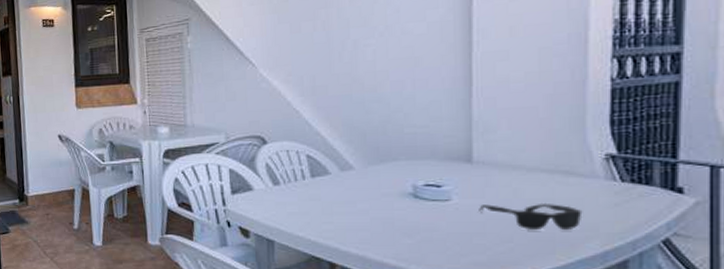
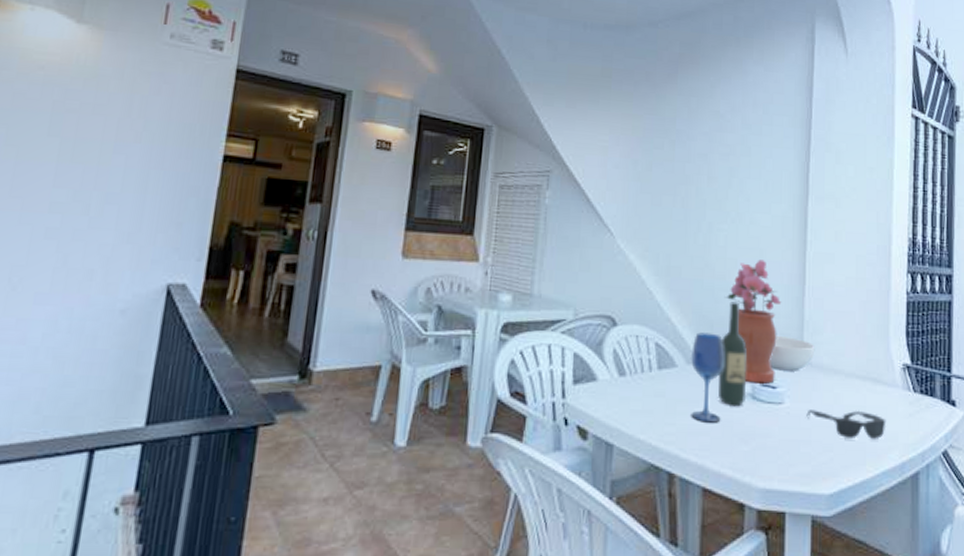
wineglass: none [343,142,382,220] -> present [690,332,725,423]
wine bottle: none [375,111,408,205] -> present [717,301,747,407]
potted flower: none [376,67,444,184] -> present [724,259,782,384]
bowl: none [432,137,487,171] -> present [770,335,815,371]

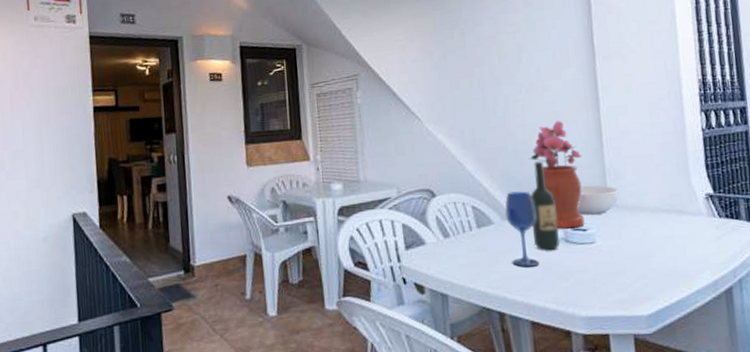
sunglasses: present [806,409,886,439] -> none [618,240,696,266]

